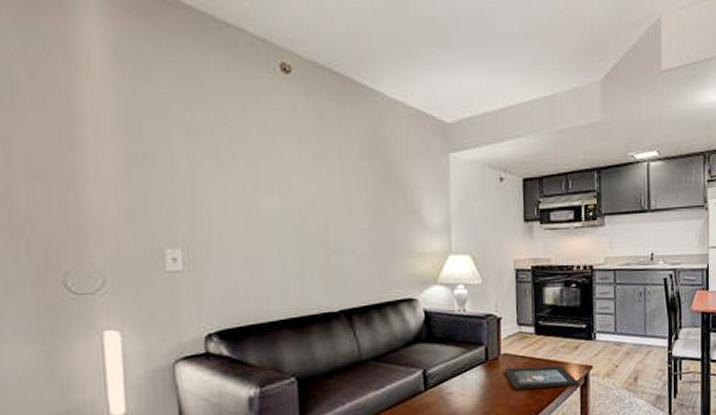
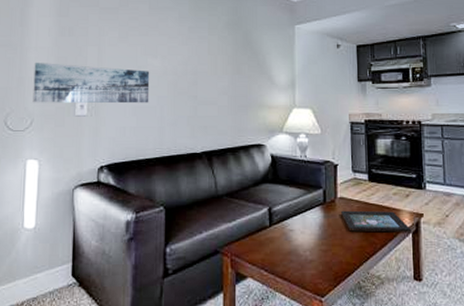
wall art: none [97,202,267,257] -> present [32,63,150,104]

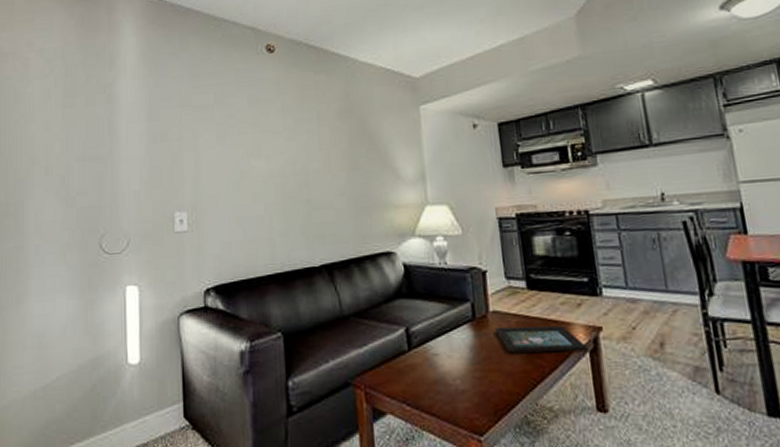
wall art: present [32,63,150,104] -> none [127,174,256,221]

